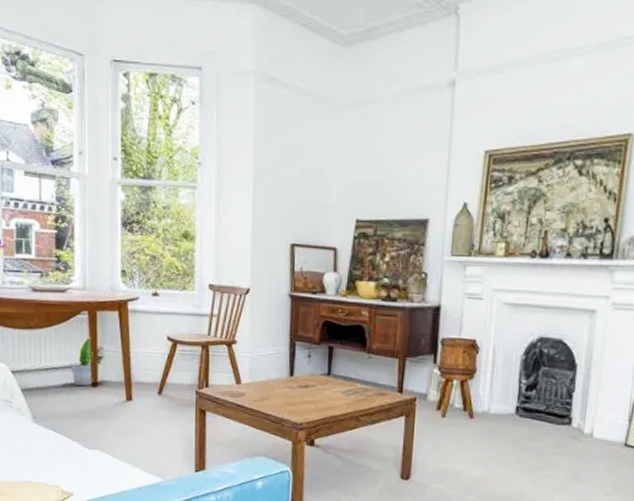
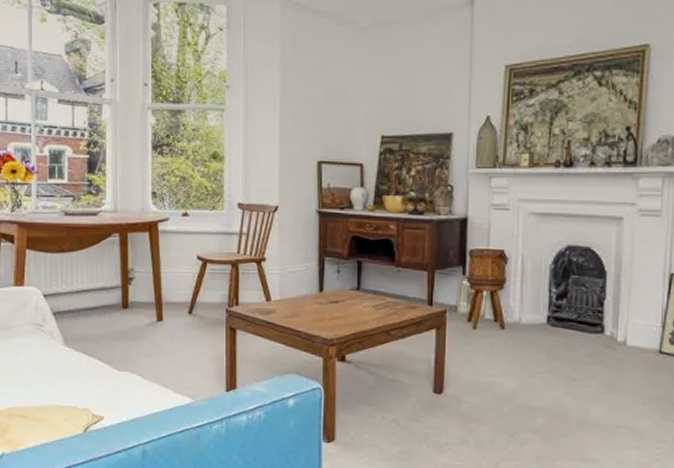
potted plant: present [70,337,93,386] -> none [101,258,124,308]

